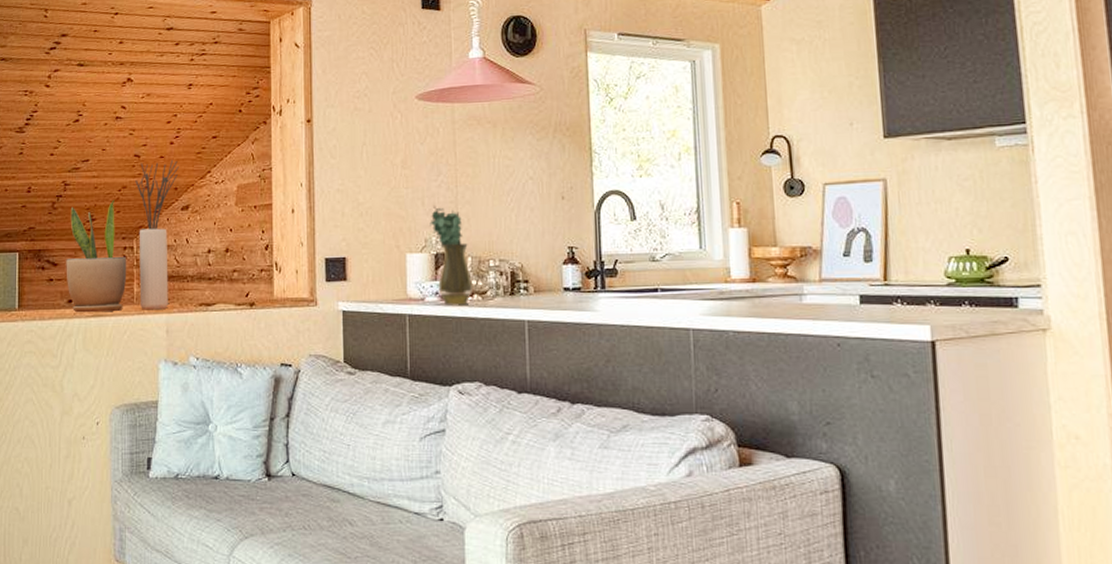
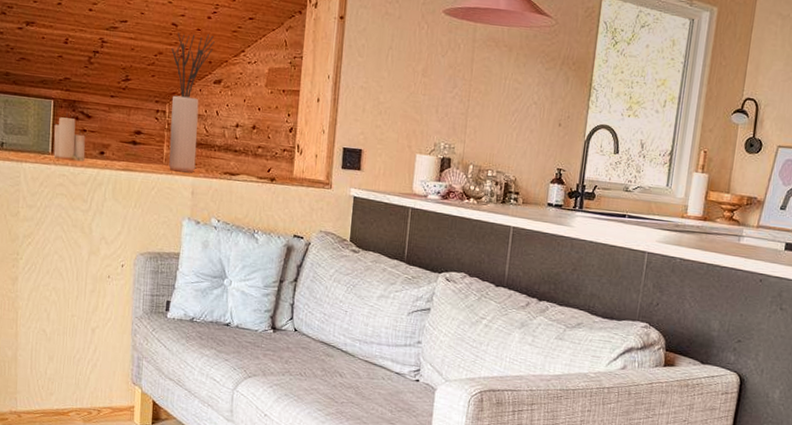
candle: none [20,264,53,315] -> present [53,113,86,162]
potted plant: present [66,199,127,313] -> none [99,63,159,168]
vase: present [430,206,472,306] -> none [440,115,472,207]

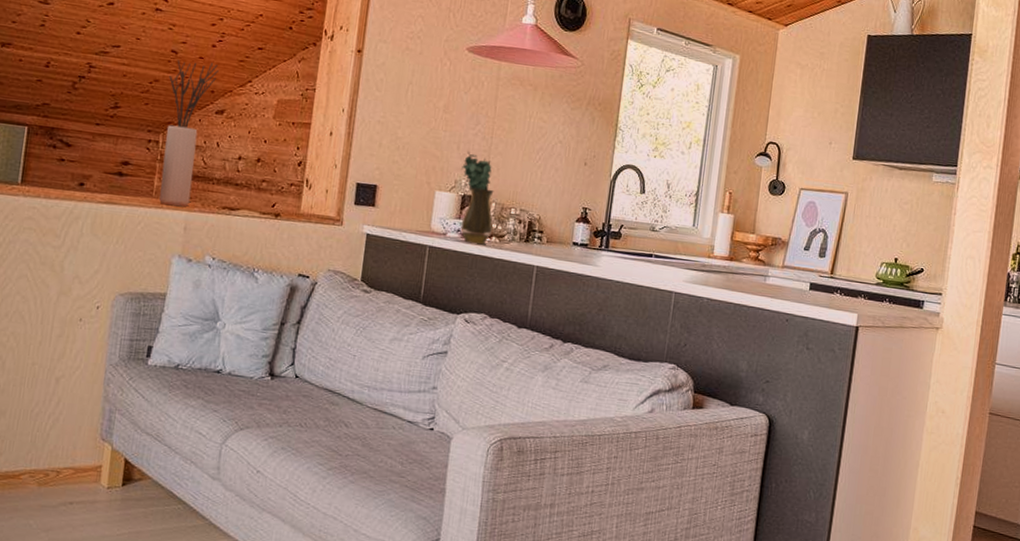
candle: present [53,113,86,162] -> none [23,141,63,194]
vase: none [440,115,472,207] -> present [460,151,494,245]

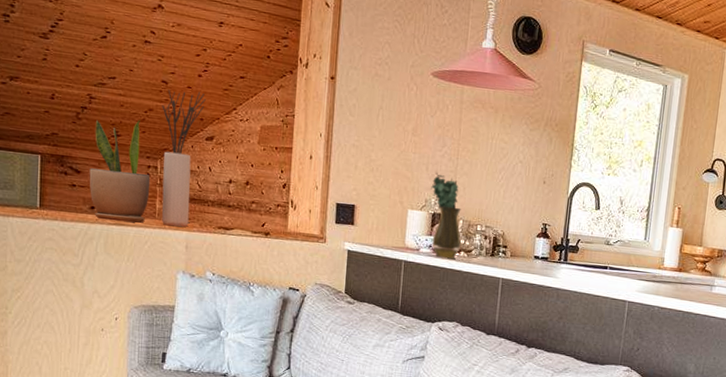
potted plant: none [80,90,151,202] -> present [89,120,151,223]

